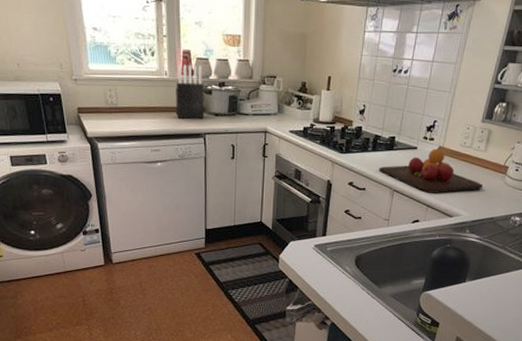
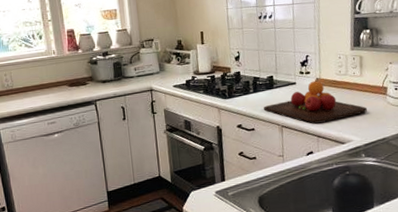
knife block: present [175,64,205,119] -> none [64,40,94,90]

